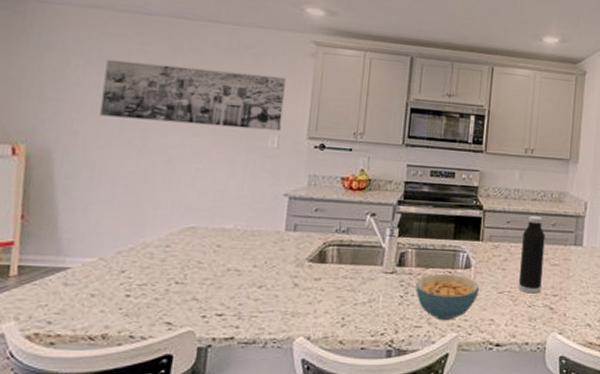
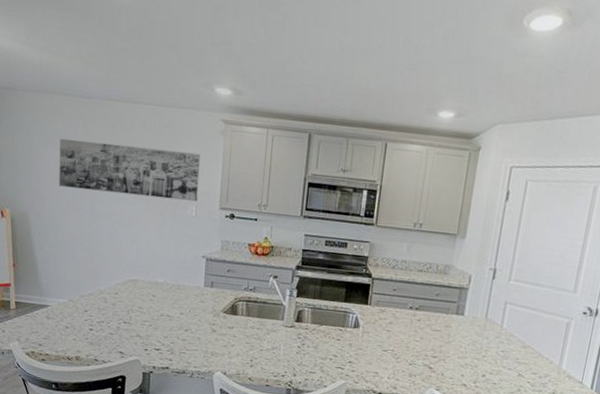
cereal bowl: present [416,274,480,321] -> none [311,330,367,370]
water bottle: present [519,216,545,294] -> none [401,285,429,354]

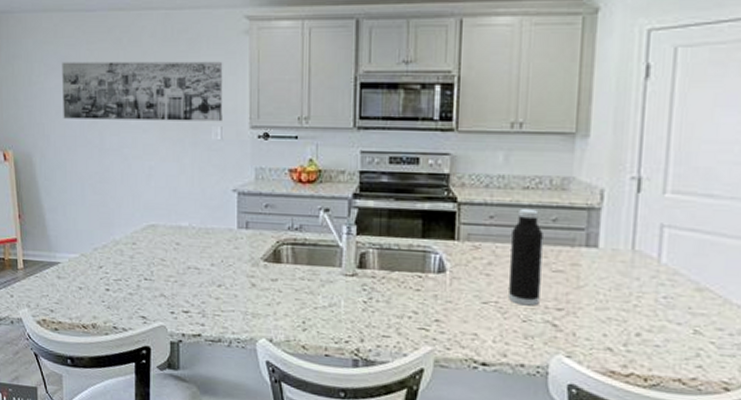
water bottle: none [401,285,429,354] -> present [509,209,543,306]

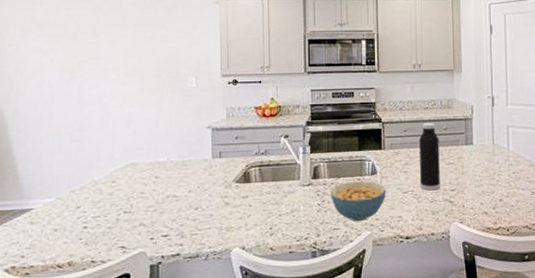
wall art: present [62,61,223,122] -> none [40,25,197,76]
cereal bowl: none [381,278,458,332] -> present [331,180,387,222]

